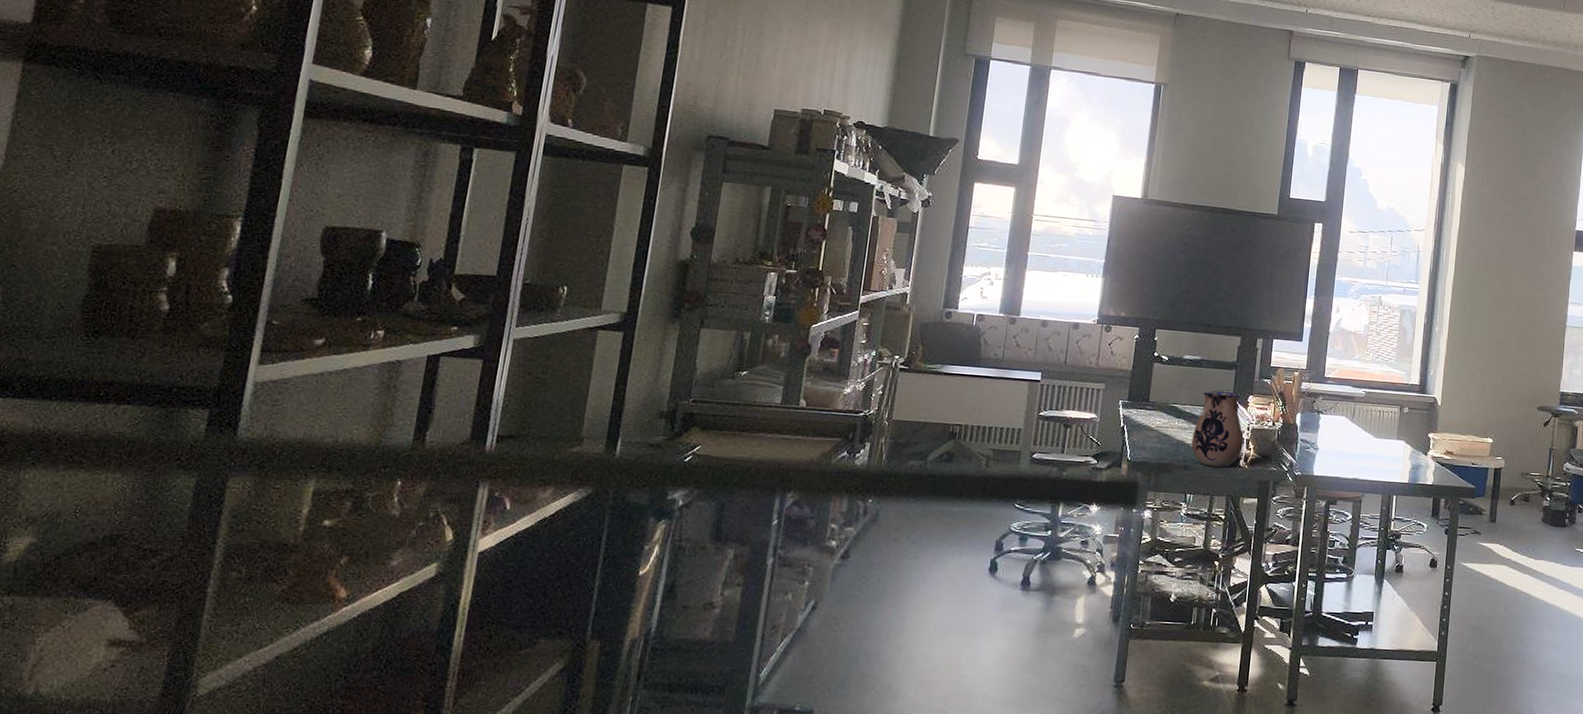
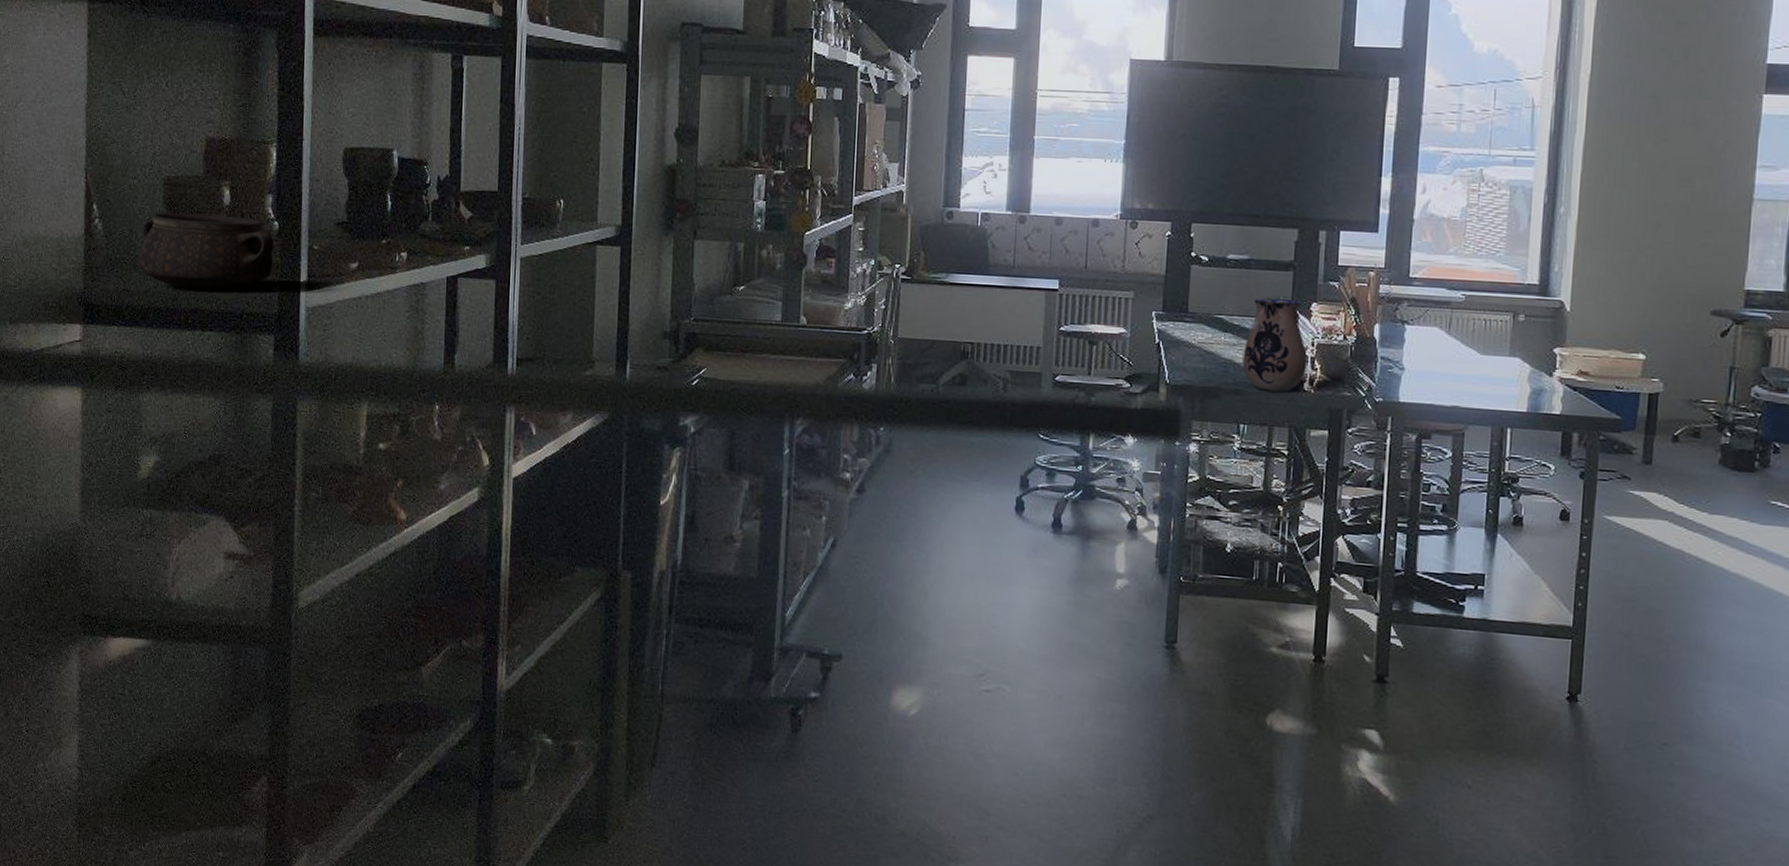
pottery: none [42,280,225,362] -> present [138,212,274,289]

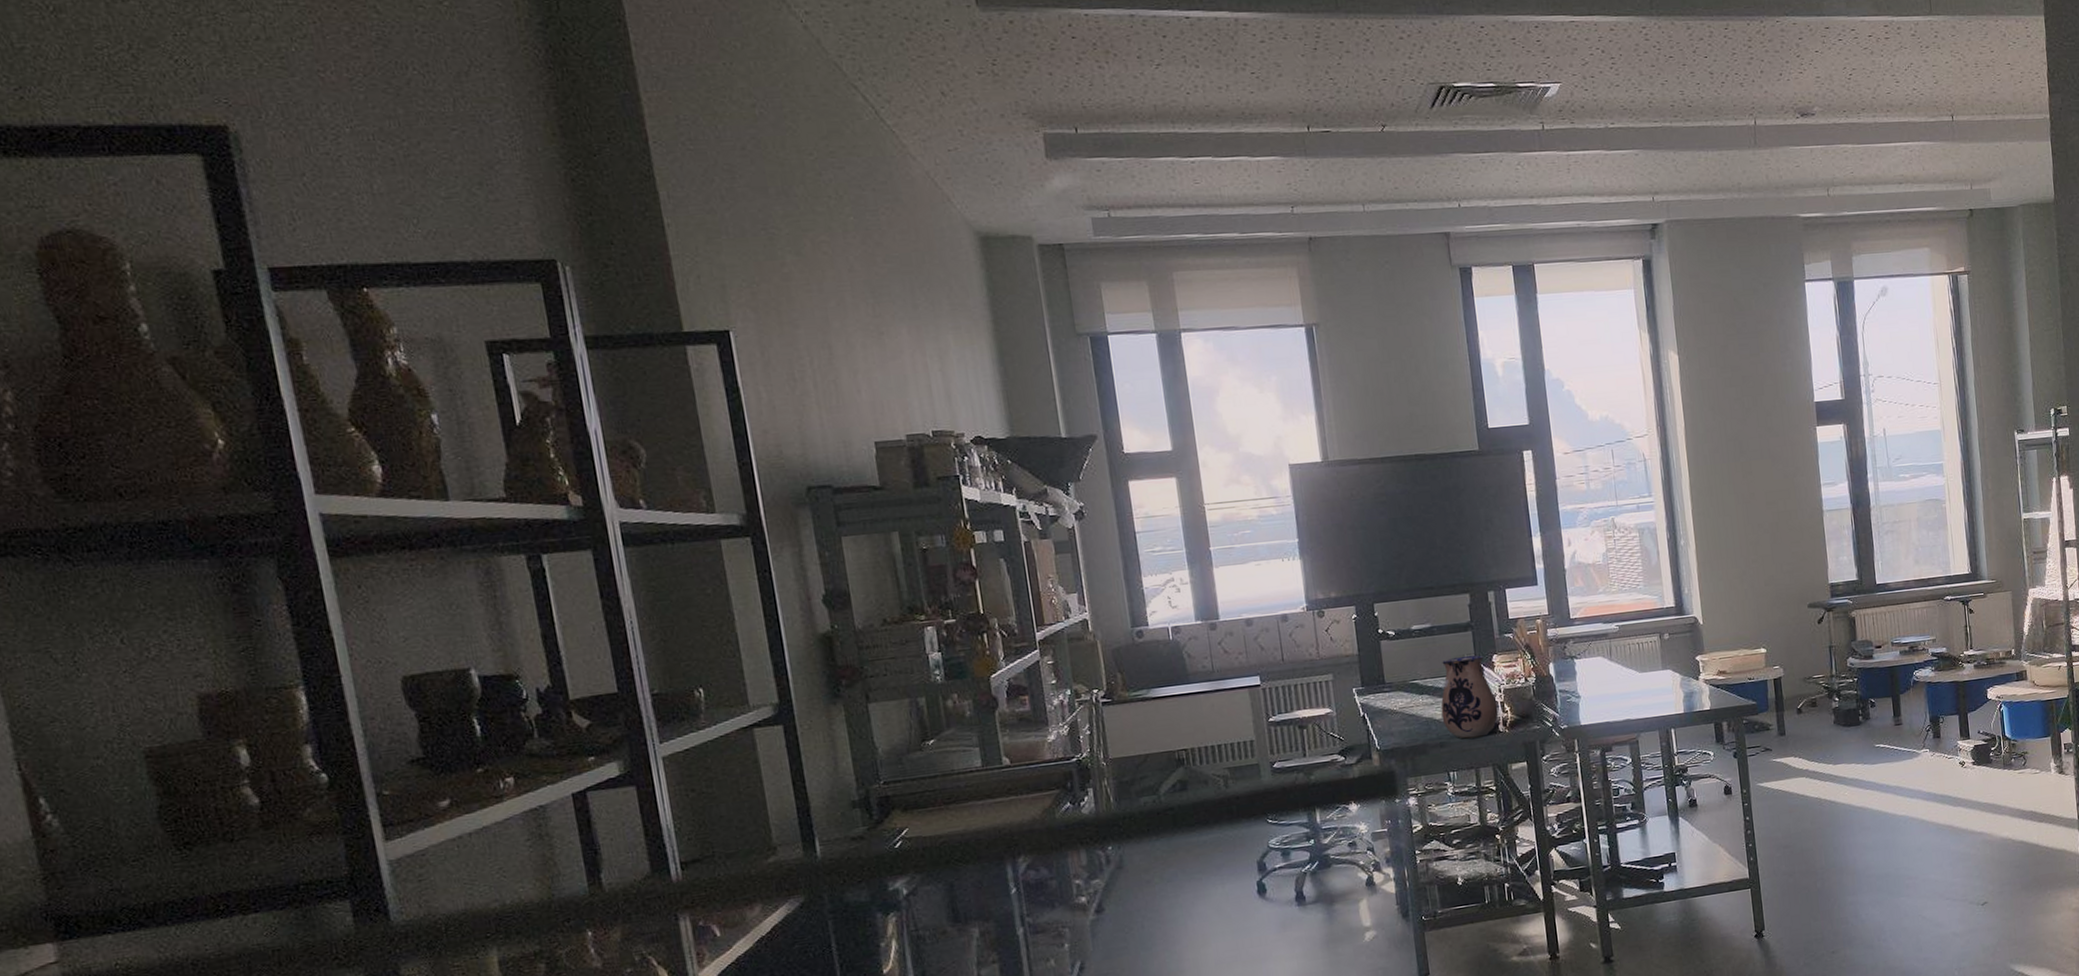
pottery: present [138,212,274,289] -> none [123,774,331,873]

